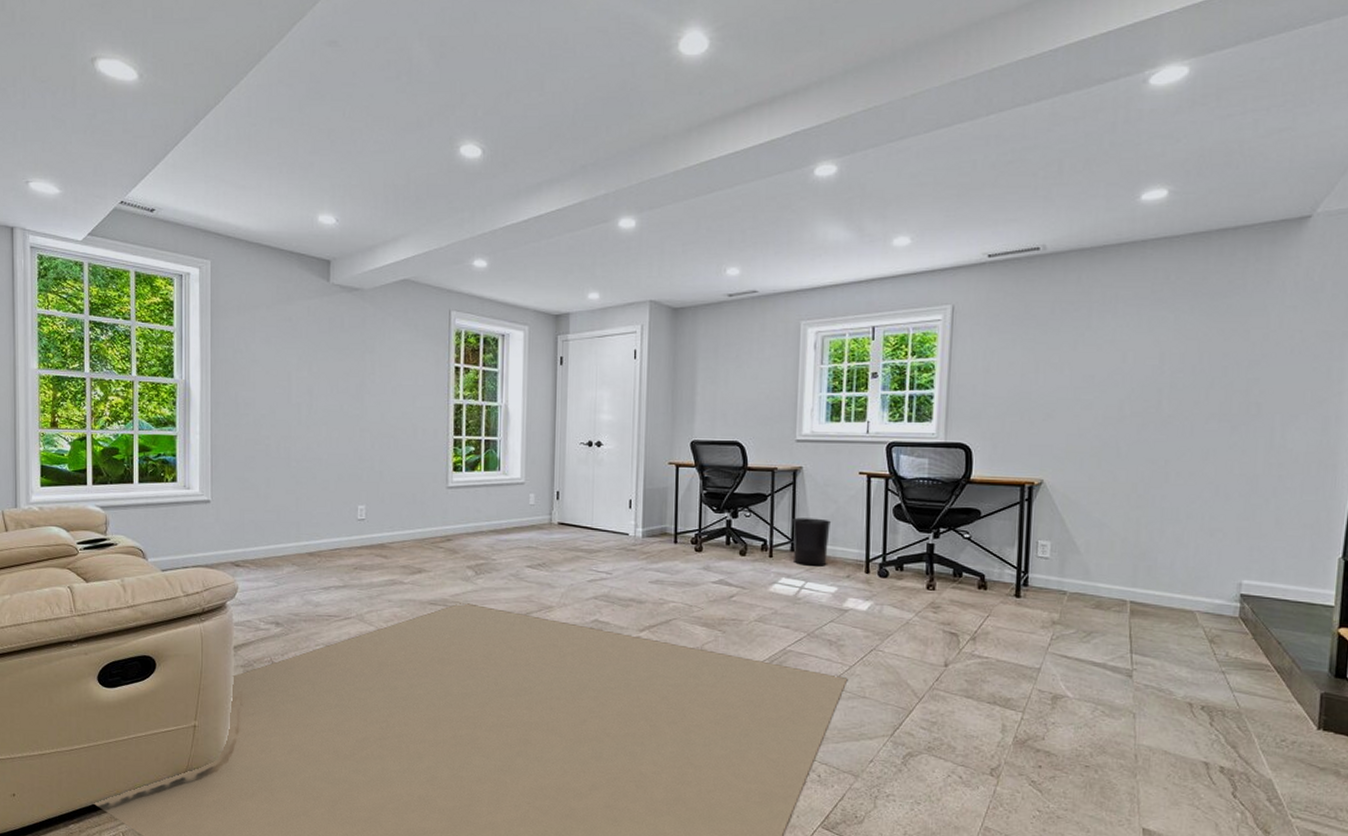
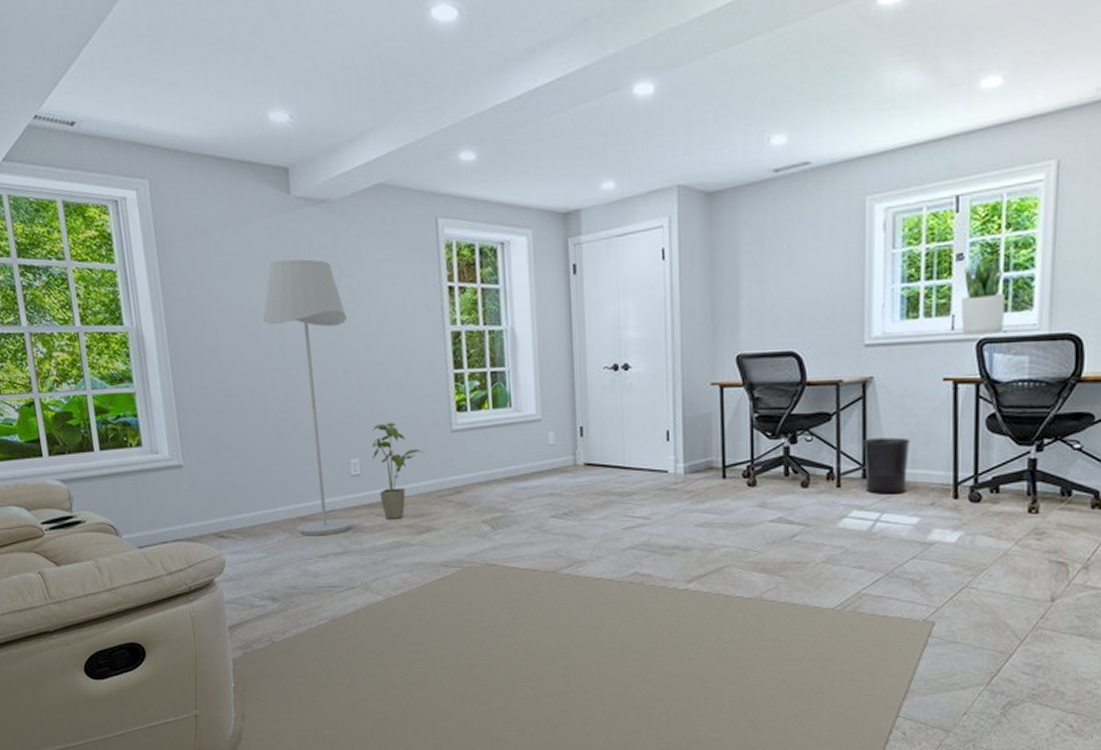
floor lamp: none [294,335,368,571] -> present [262,259,353,536]
house plant: none [377,476,422,560] -> present [372,422,423,519]
planter: none [874,377,910,439] -> present [961,257,1005,336]

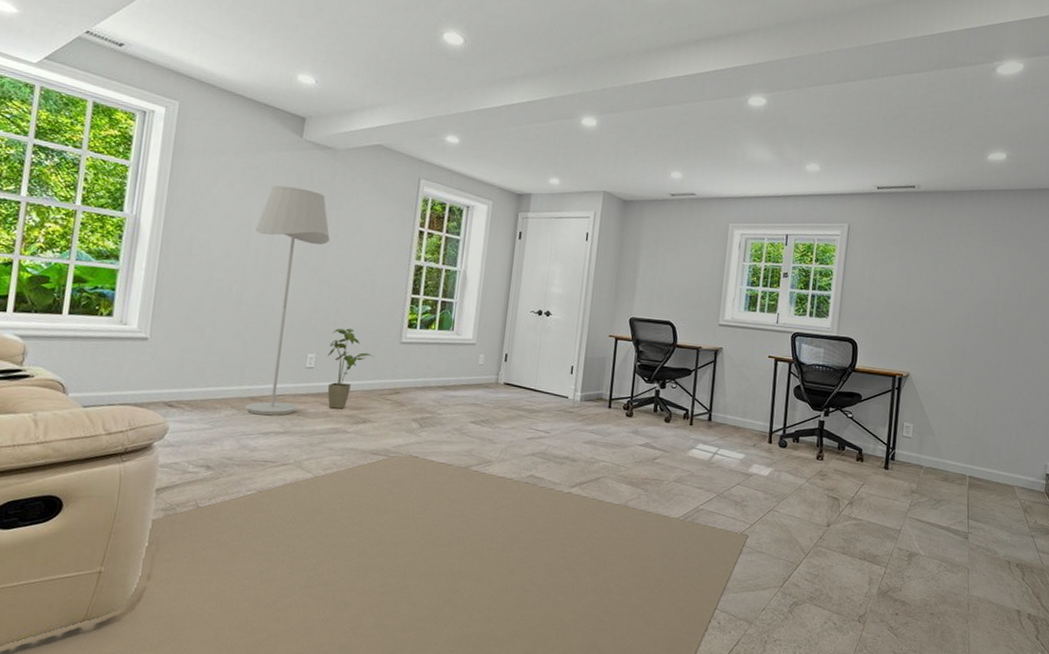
waste bin: present [863,437,911,495] -> none [710,391,744,436]
planter: present [961,257,1005,336] -> none [783,278,812,331]

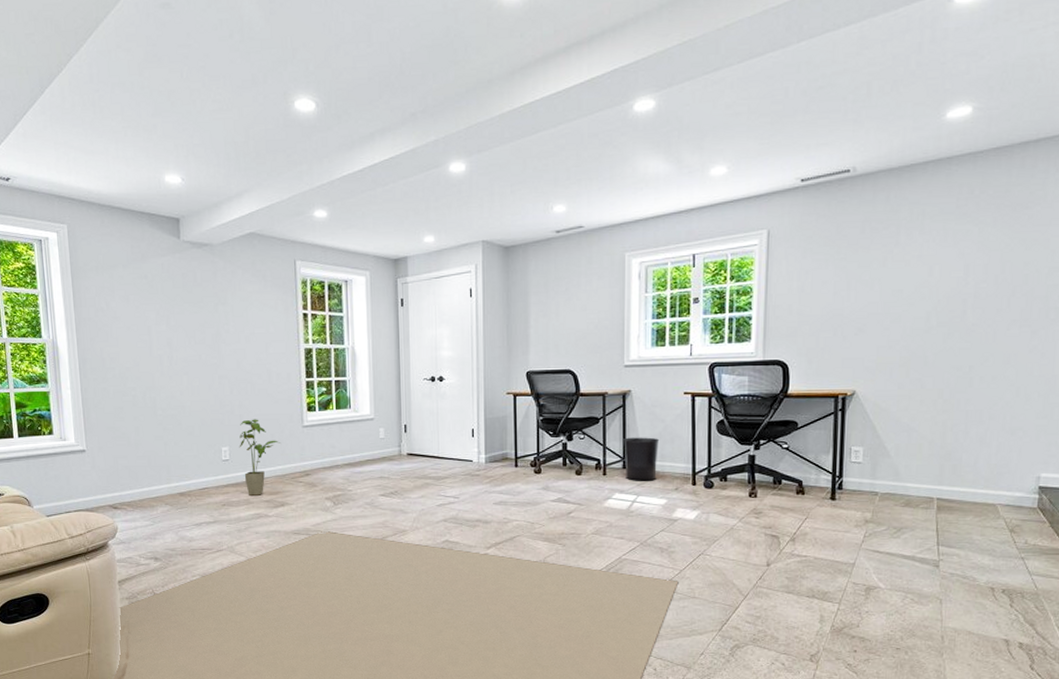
floor lamp: present [245,185,331,416] -> none [154,289,223,508]
waste bin: none [710,391,744,436] -> present [624,437,660,481]

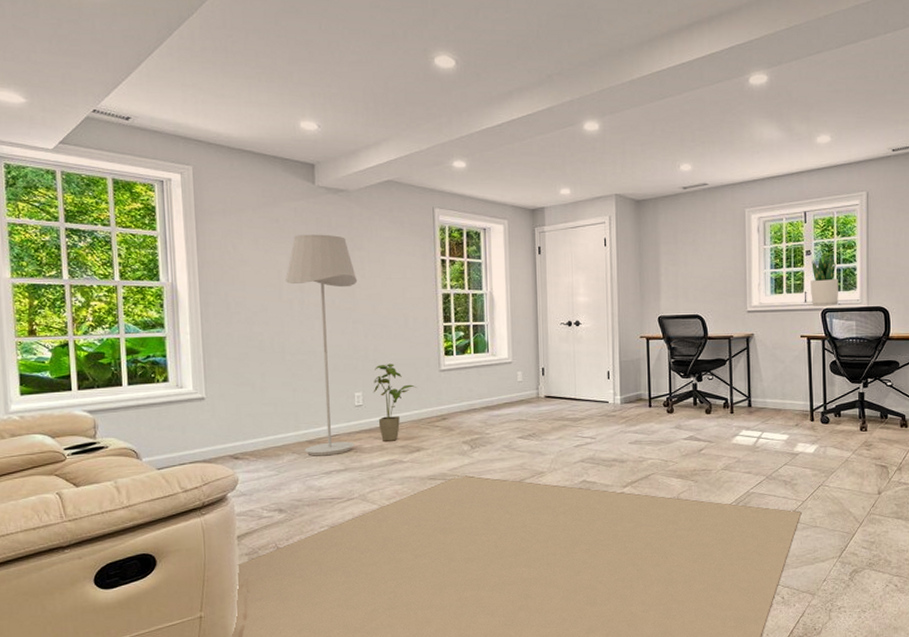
floor lamp: none [154,289,223,508] -> present [285,234,358,456]
waste bin: present [624,437,660,481] -> none [748,377,781,419]
planter: none [697,301,730,360] -> present [811,254,838,307]

